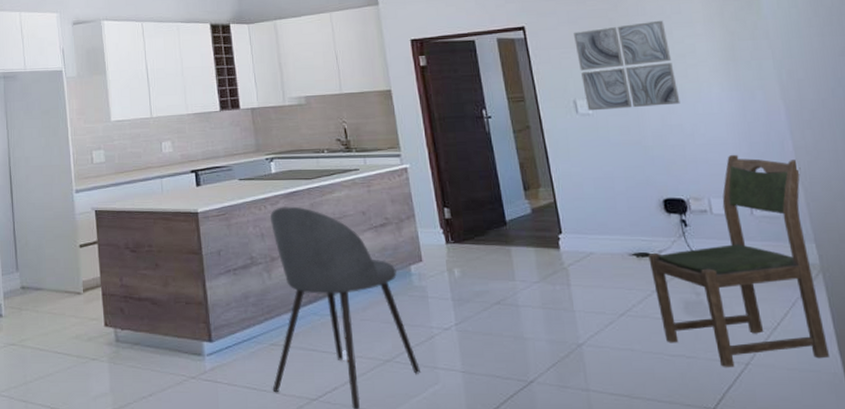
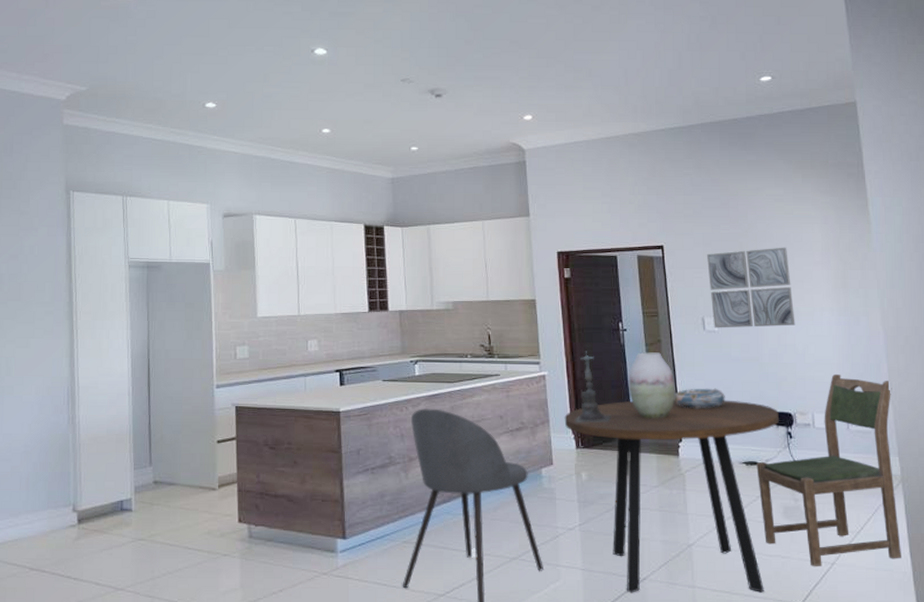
dining table: none [431,187,670,397] -> present [564,399,779,593]
candle holder: none [442,141,482,217] -> present [575,351,612,423]
vase: none [497,139,551,210] -> present [628,352,675,419]
decorative bowl: none [549,175,607,198] -> present [674,388,725,409]

